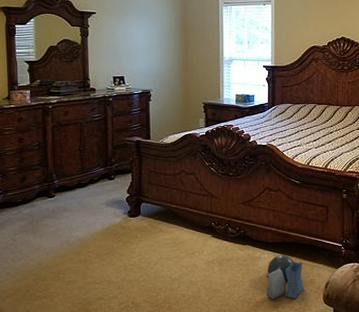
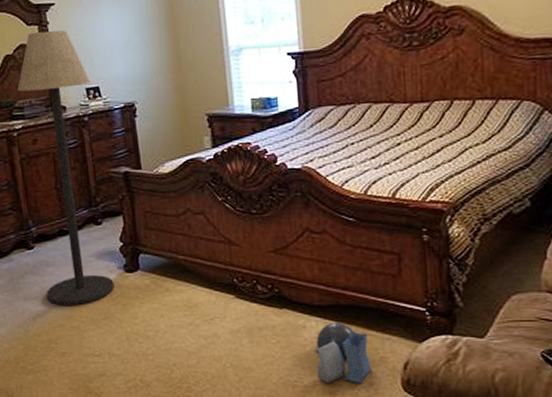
floor lamp: none [57,32,119,243] -> present [17,30,114,305]

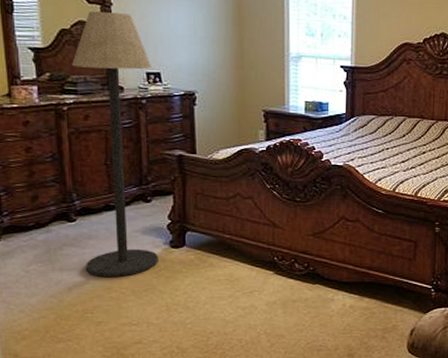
shopping bag: present [314,322,372,384] -> none [339,296,385,348]

